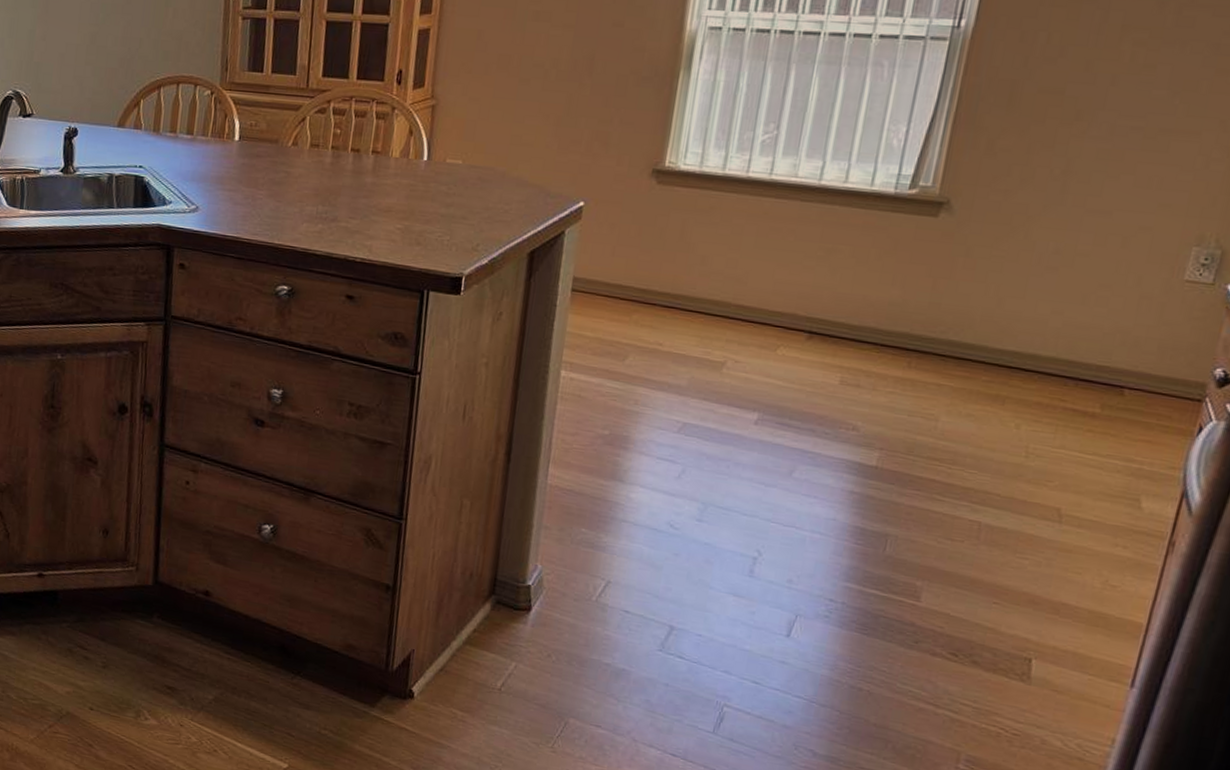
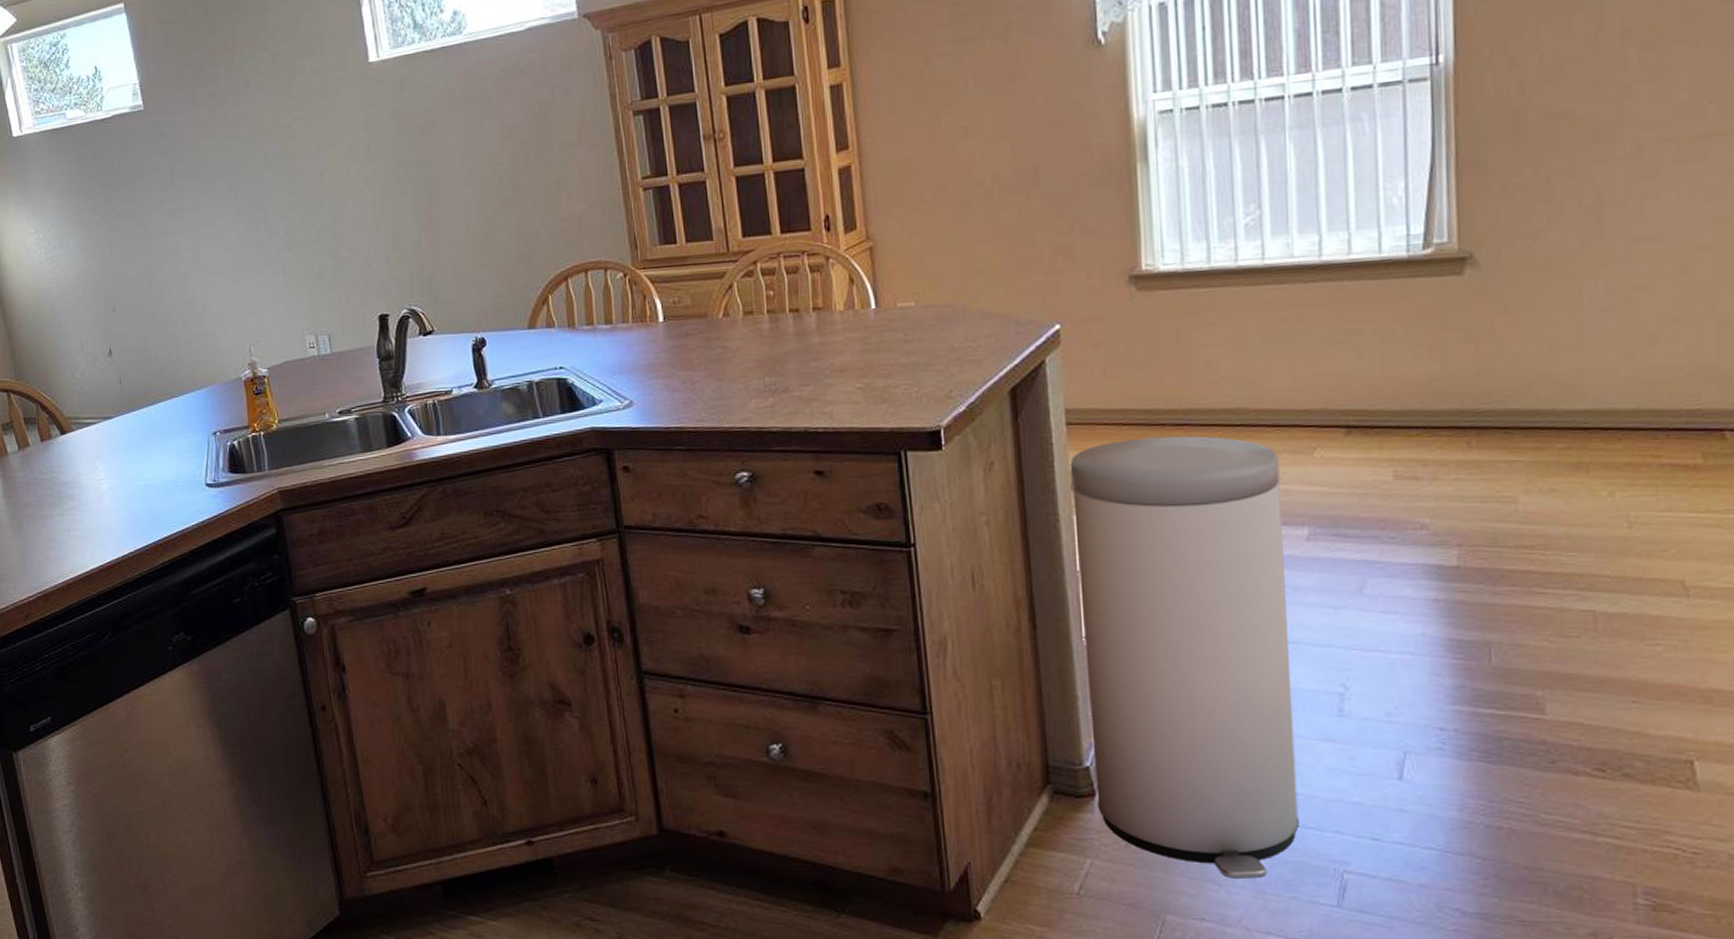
pedal bin: none [530,312,746,701] -> present [1069,435,1299,879]

